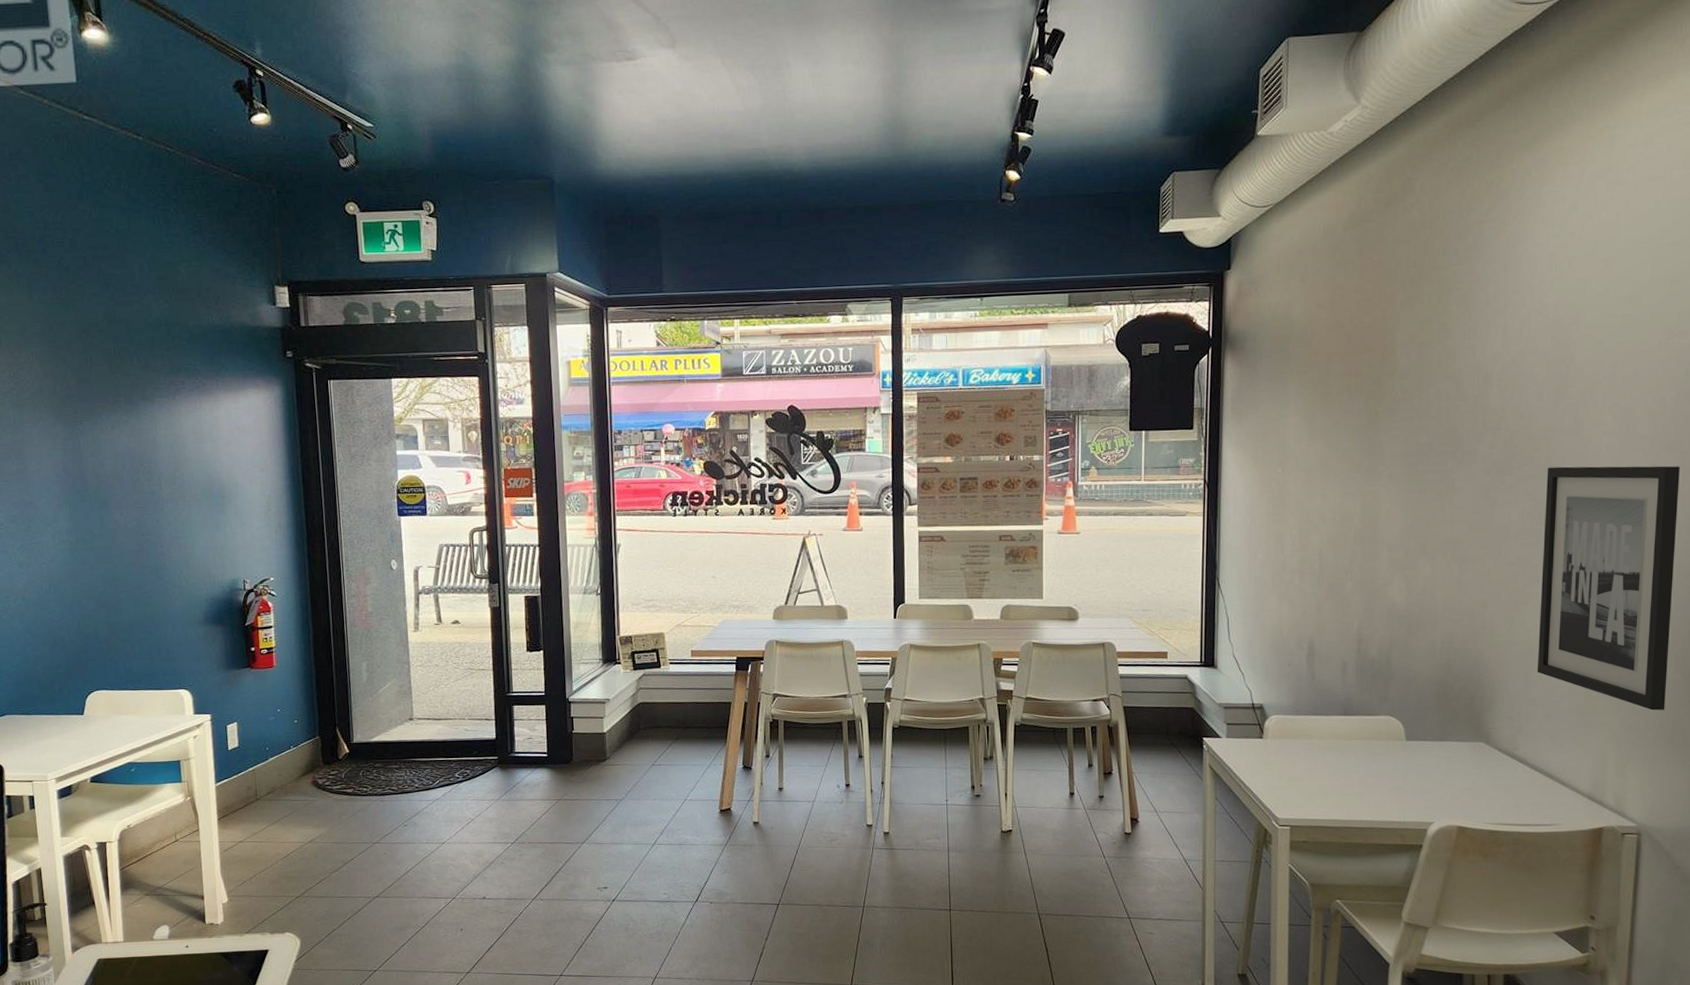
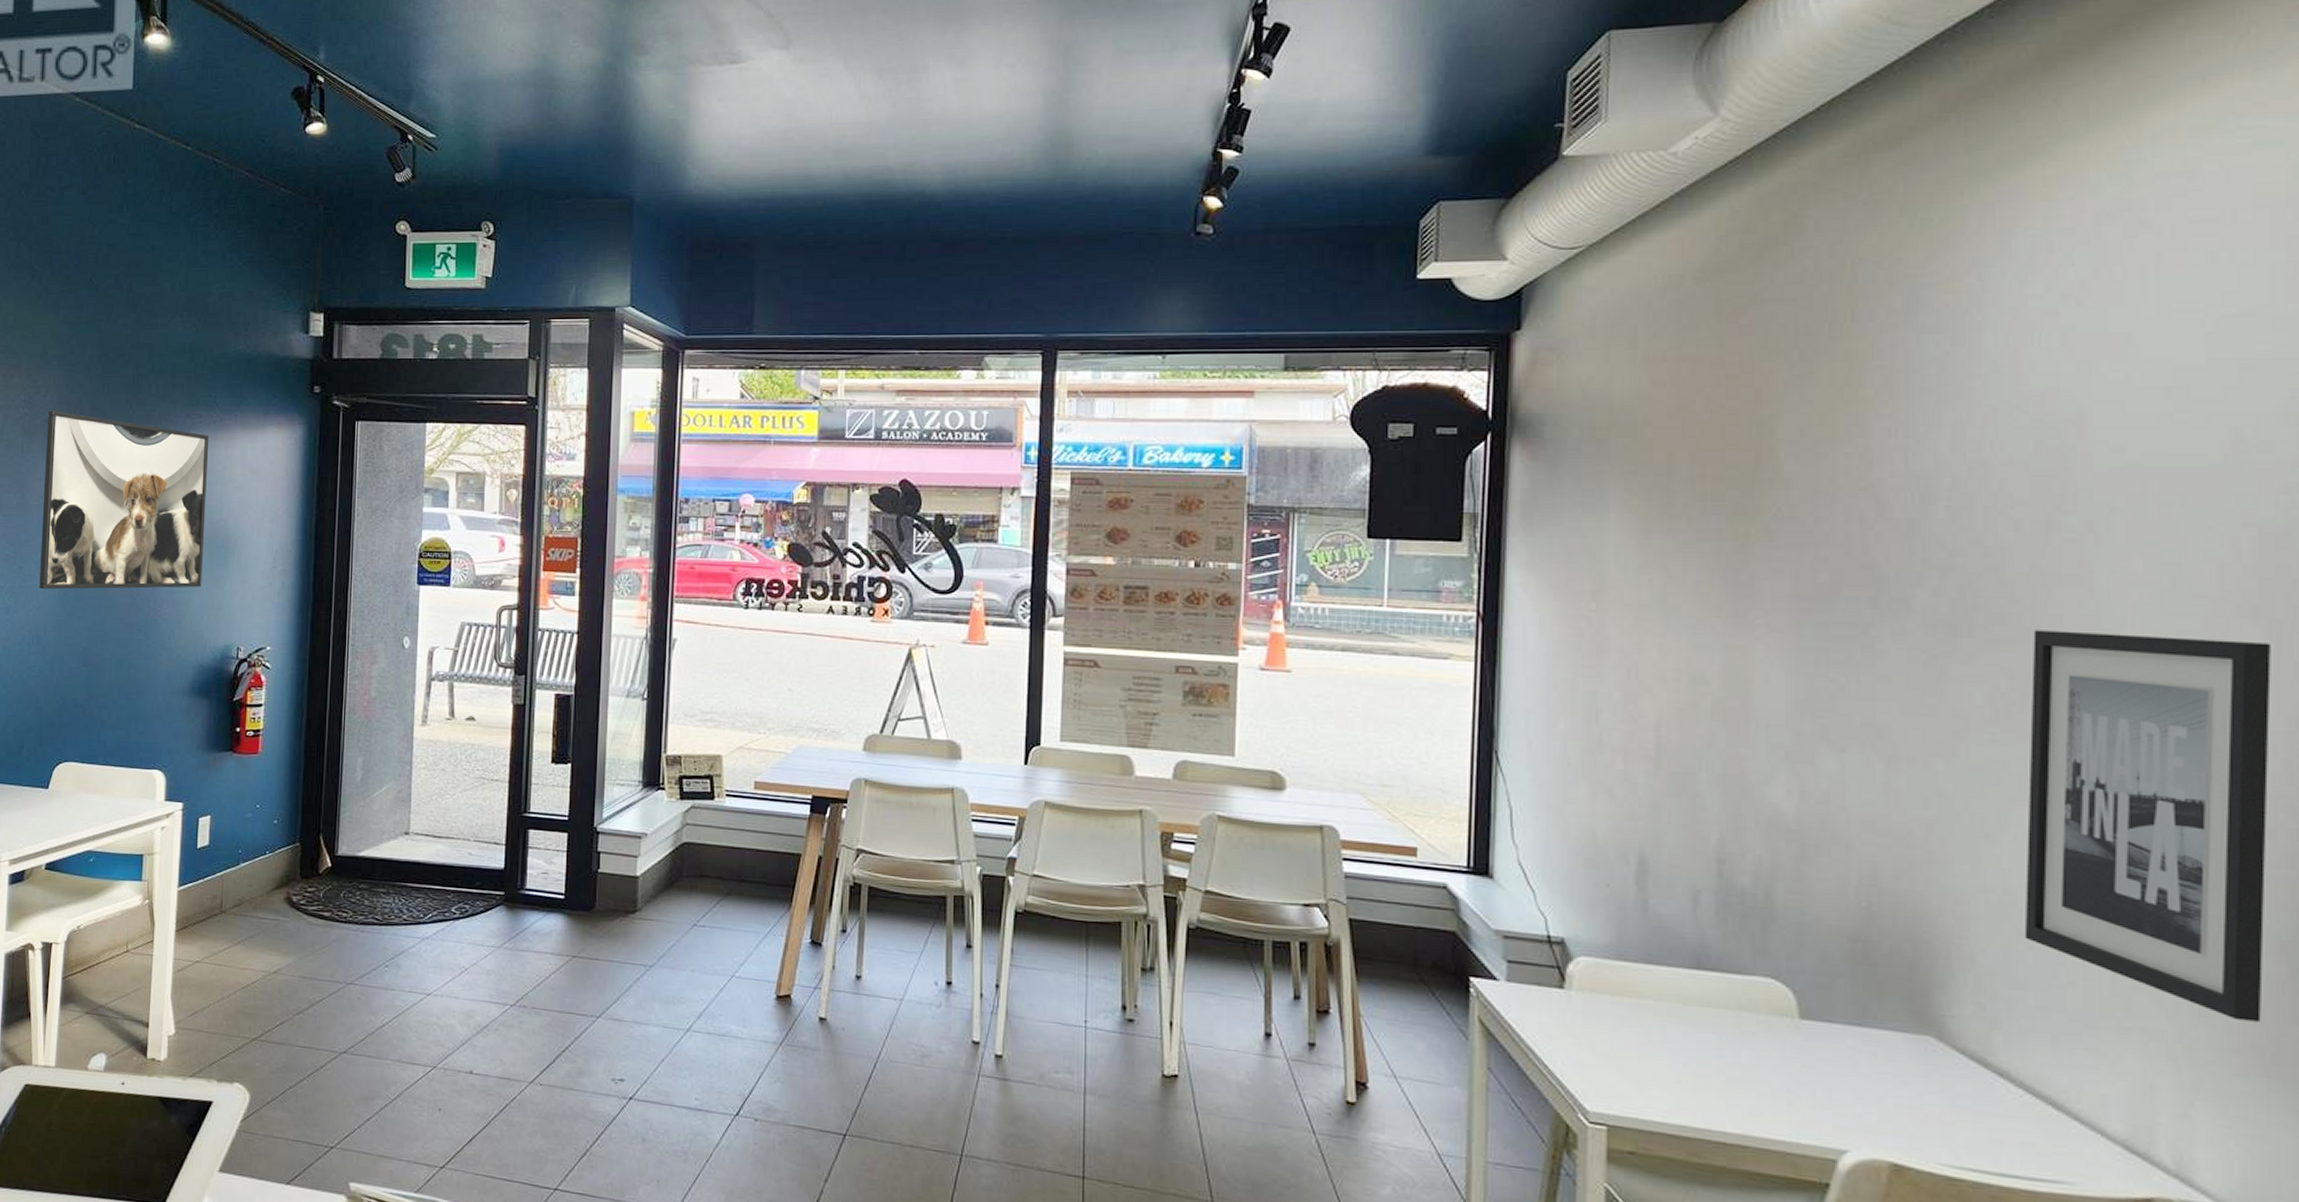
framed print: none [34,384,204,544] -> present [38,410,209,590]

